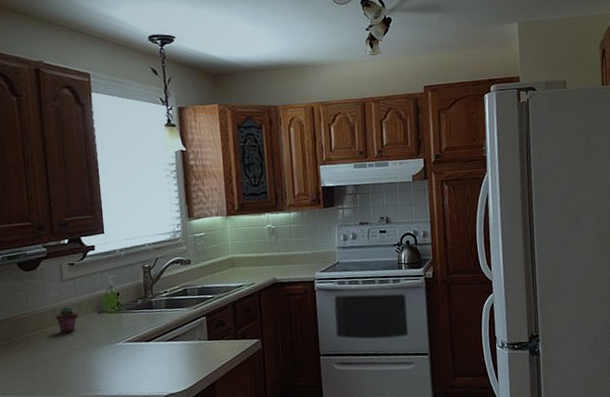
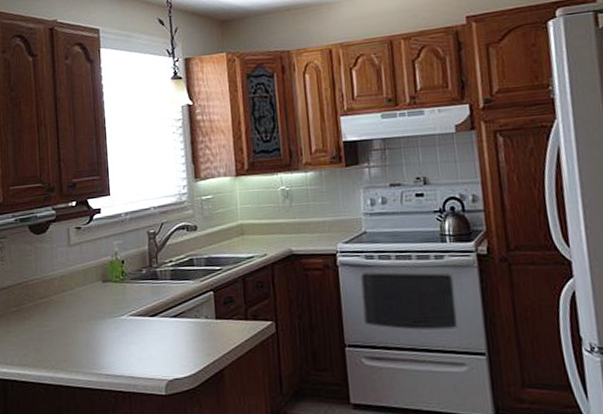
potted succulent: present [56,306,78,333] -> none [62,273,84,302]

